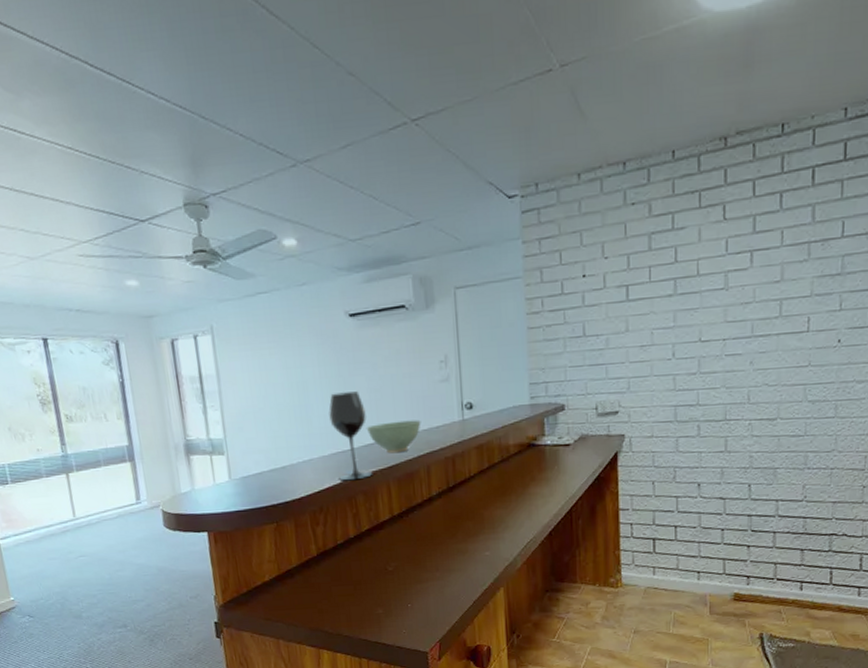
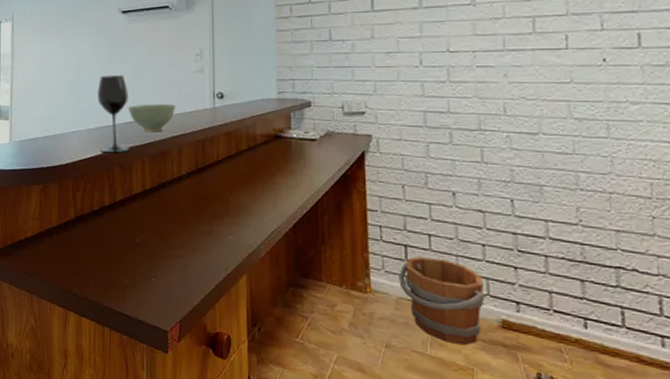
bucket: none [647,547,723,621] -> present [399,257,487,346]

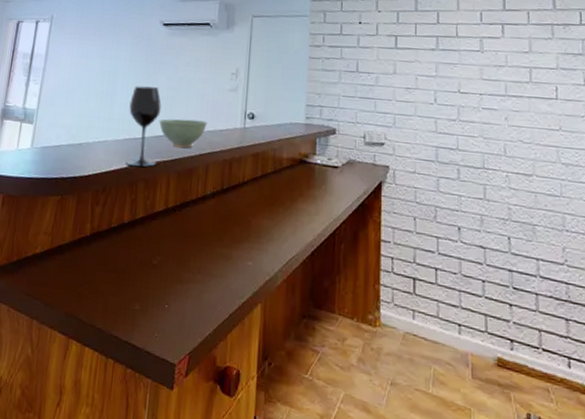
bucket: present [399,257,487,346] -> none [407,290,485,385]

